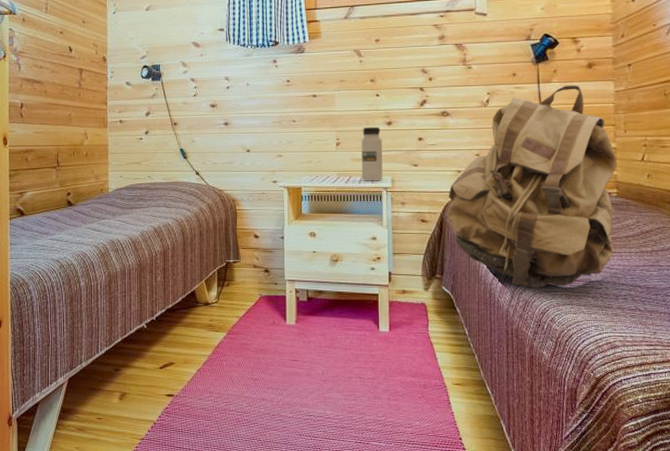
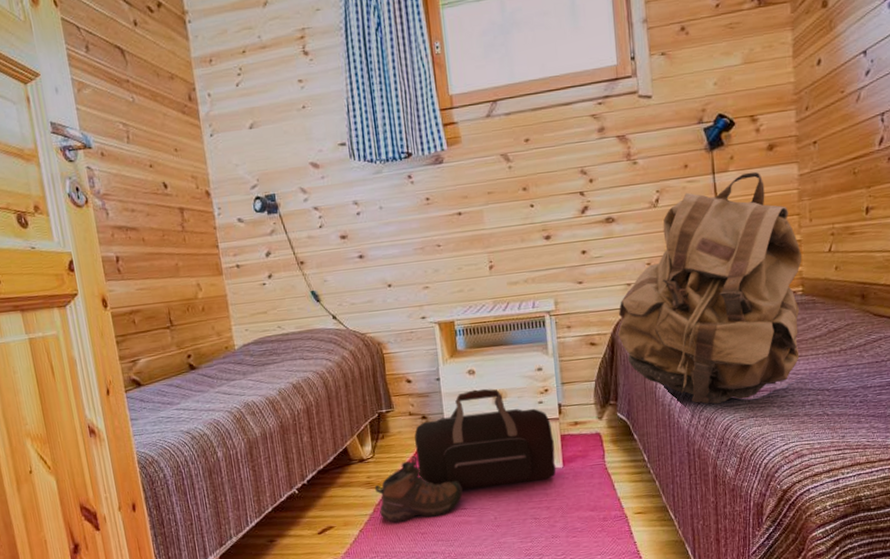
hiking boot: none [215,305,295,366] -> present [374,456,463,523]
duffel bag: none [255,250,383,343] -> present [414,388,556,491]
water bottle: present [361,126,383,181] -> none [517,242,545,307]

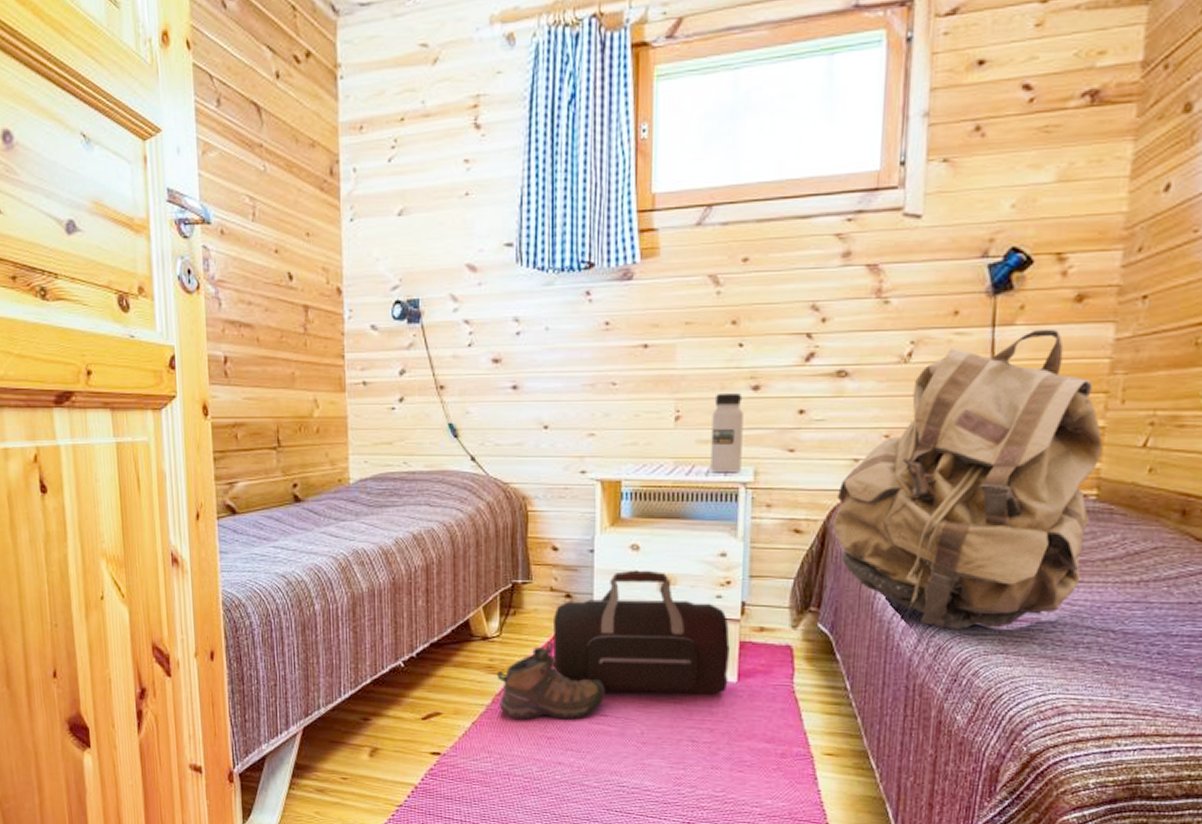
water bottle: none [517,242,545,307] -> present [710,392,744,473]

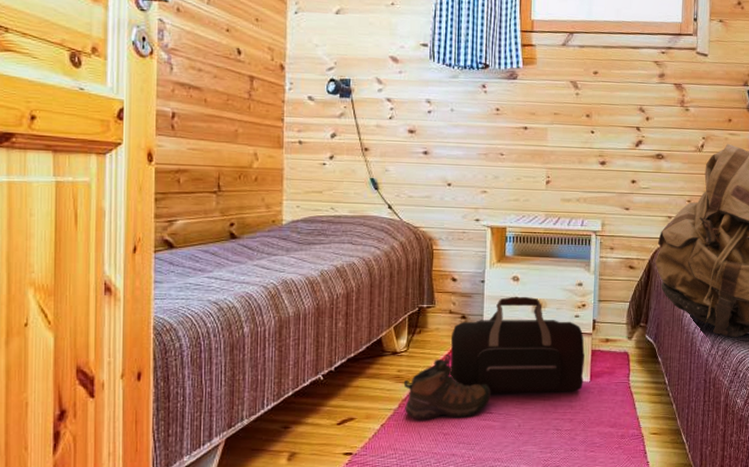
water bottle: present [710,392,744,473] -> none [571,165,594,224]

